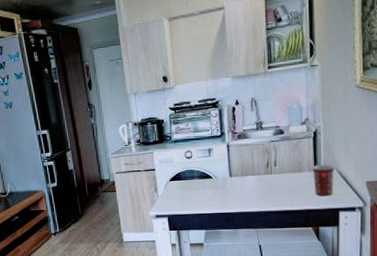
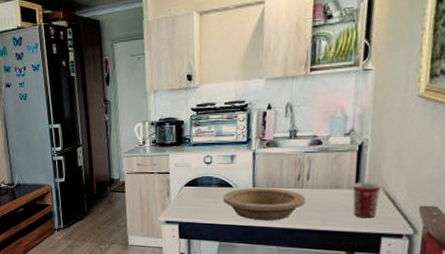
bowl: none [205,176,275,207] -> present [223,187,305,221]

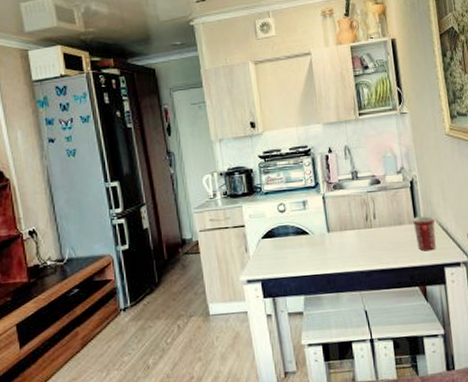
bowl: present [223,187,305,221] -> none [301,230,376,267]

